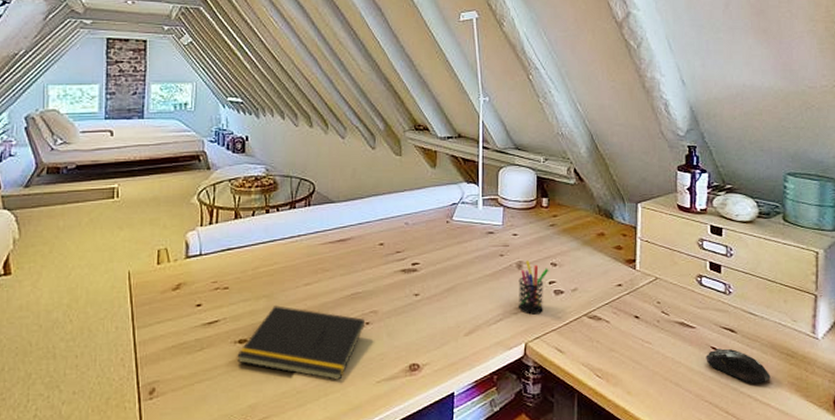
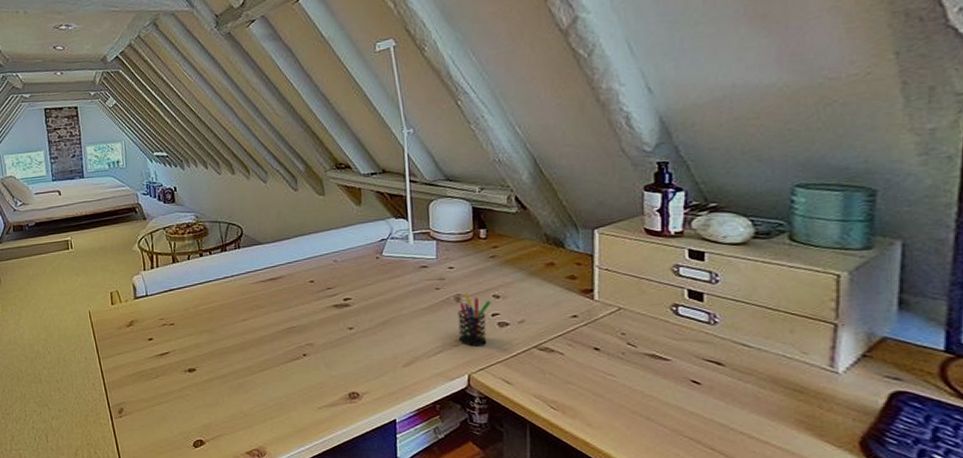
notepad: present [237,305,366,381] -> none [188,339,303,407]
computer mouse: present [706,348,771,384] -> none [684,382,771,421]

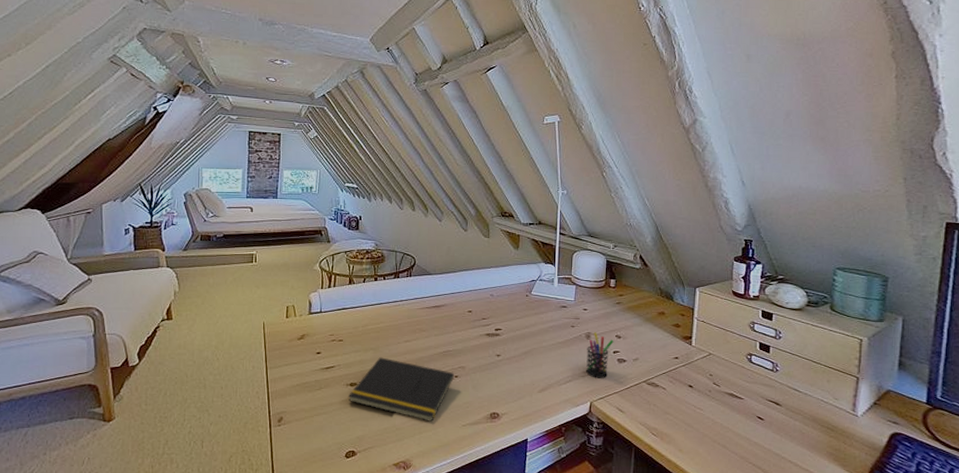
notepad: none [188,339,303,407] -> present [348,357,455,423]

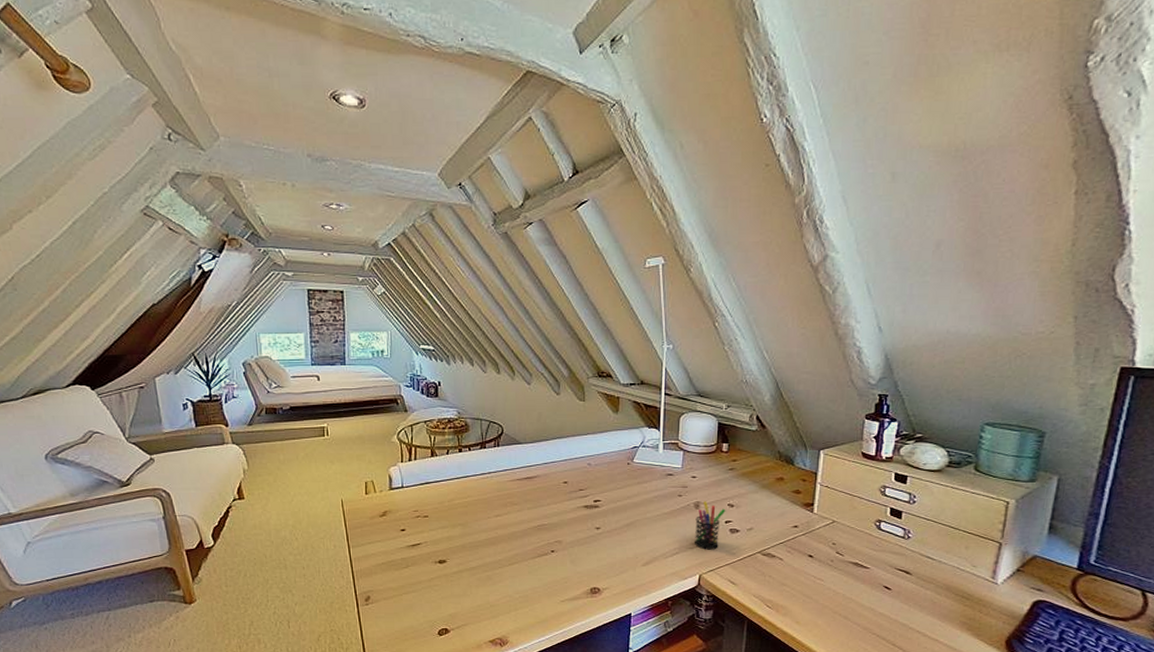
notepad: present [348,357,455,423] -> none [438,533,551,599]

